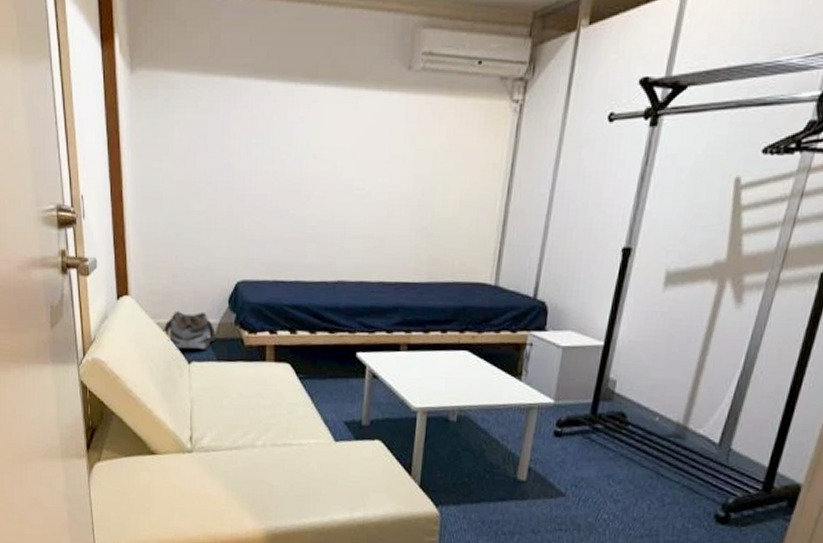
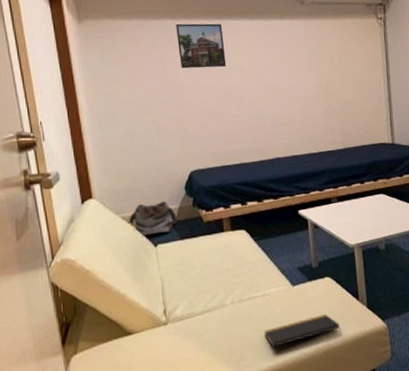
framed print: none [241,84,299,151] -> present [176,23,227,69]
notepad: none [293,482,383,510] -> present [263,314,341,347]

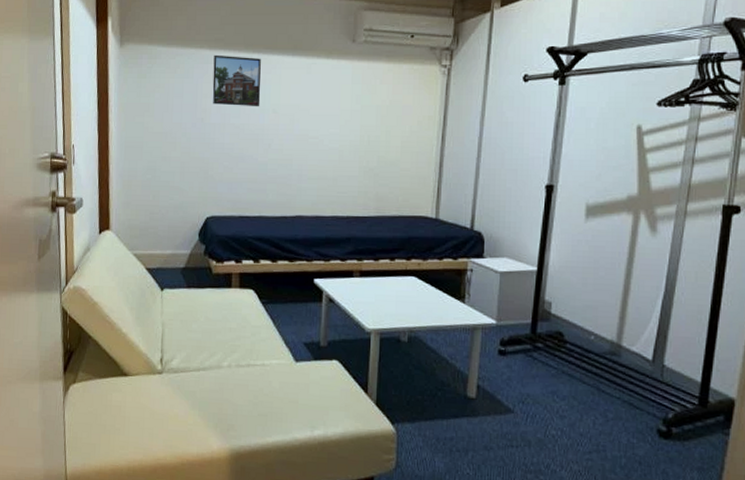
backpack: present [128,201,177,238] -> none [139,243,187,278]
notepad: present [263,314,341,347] -> none [257,401,342,429]

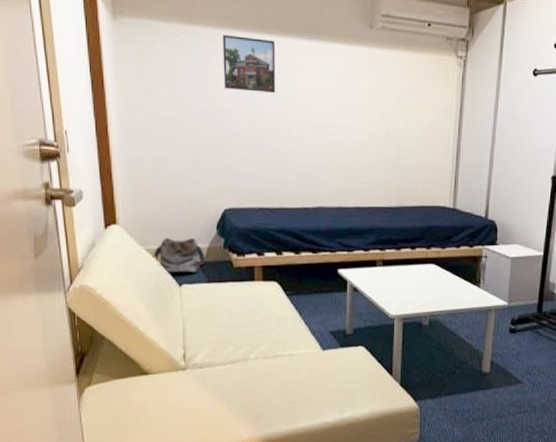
backpack: none [139,243,187,278] -> present [153,237,205,274]

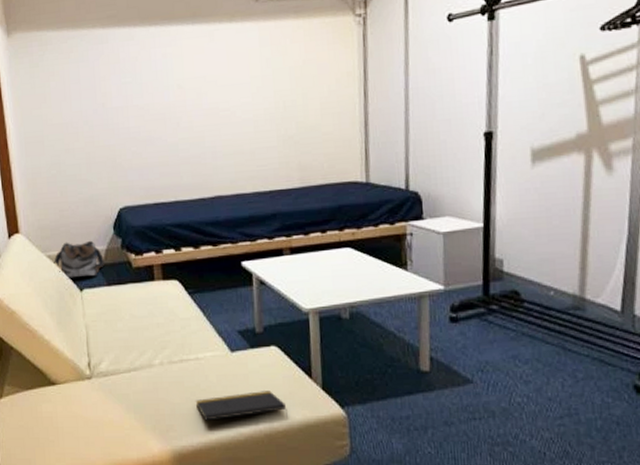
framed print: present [223,34,276,94] -> none [108,31,164,87]
notepad: none [286,385,369,411] -> present [195,391,288,421]

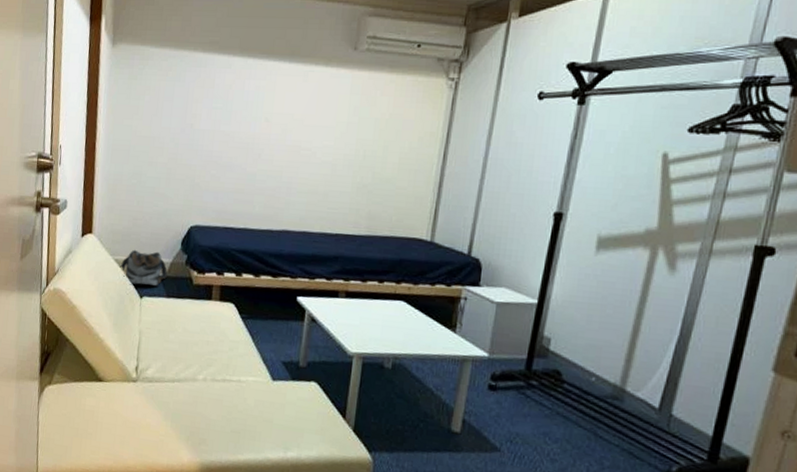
notepad: present [195,391,288,421] -> none [230,419,317,452]

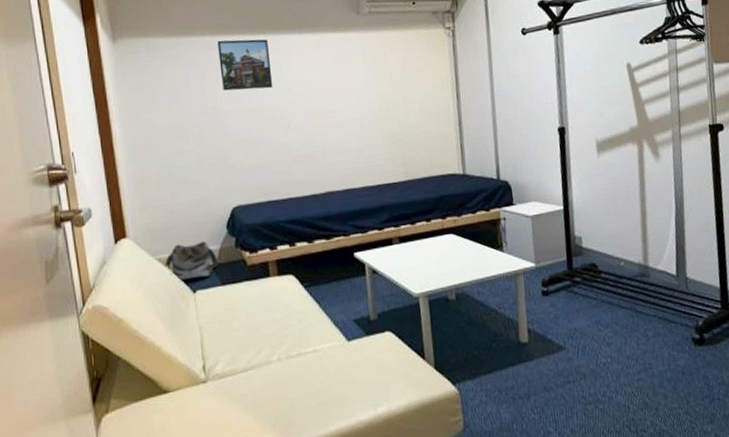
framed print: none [203,58,256,115] -> present [217,39,273,91]

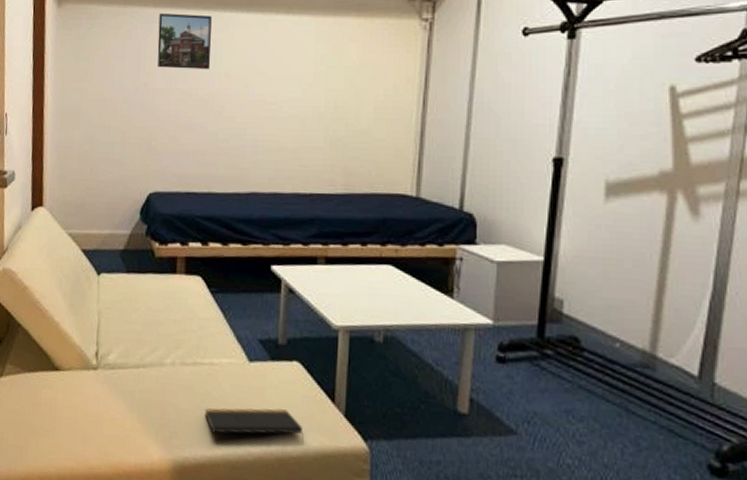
backpack: present [164,241,218,282] -> none [74,221,126,262]
notepad: none [314,375,405,413] -> present [204,408,304,443]

